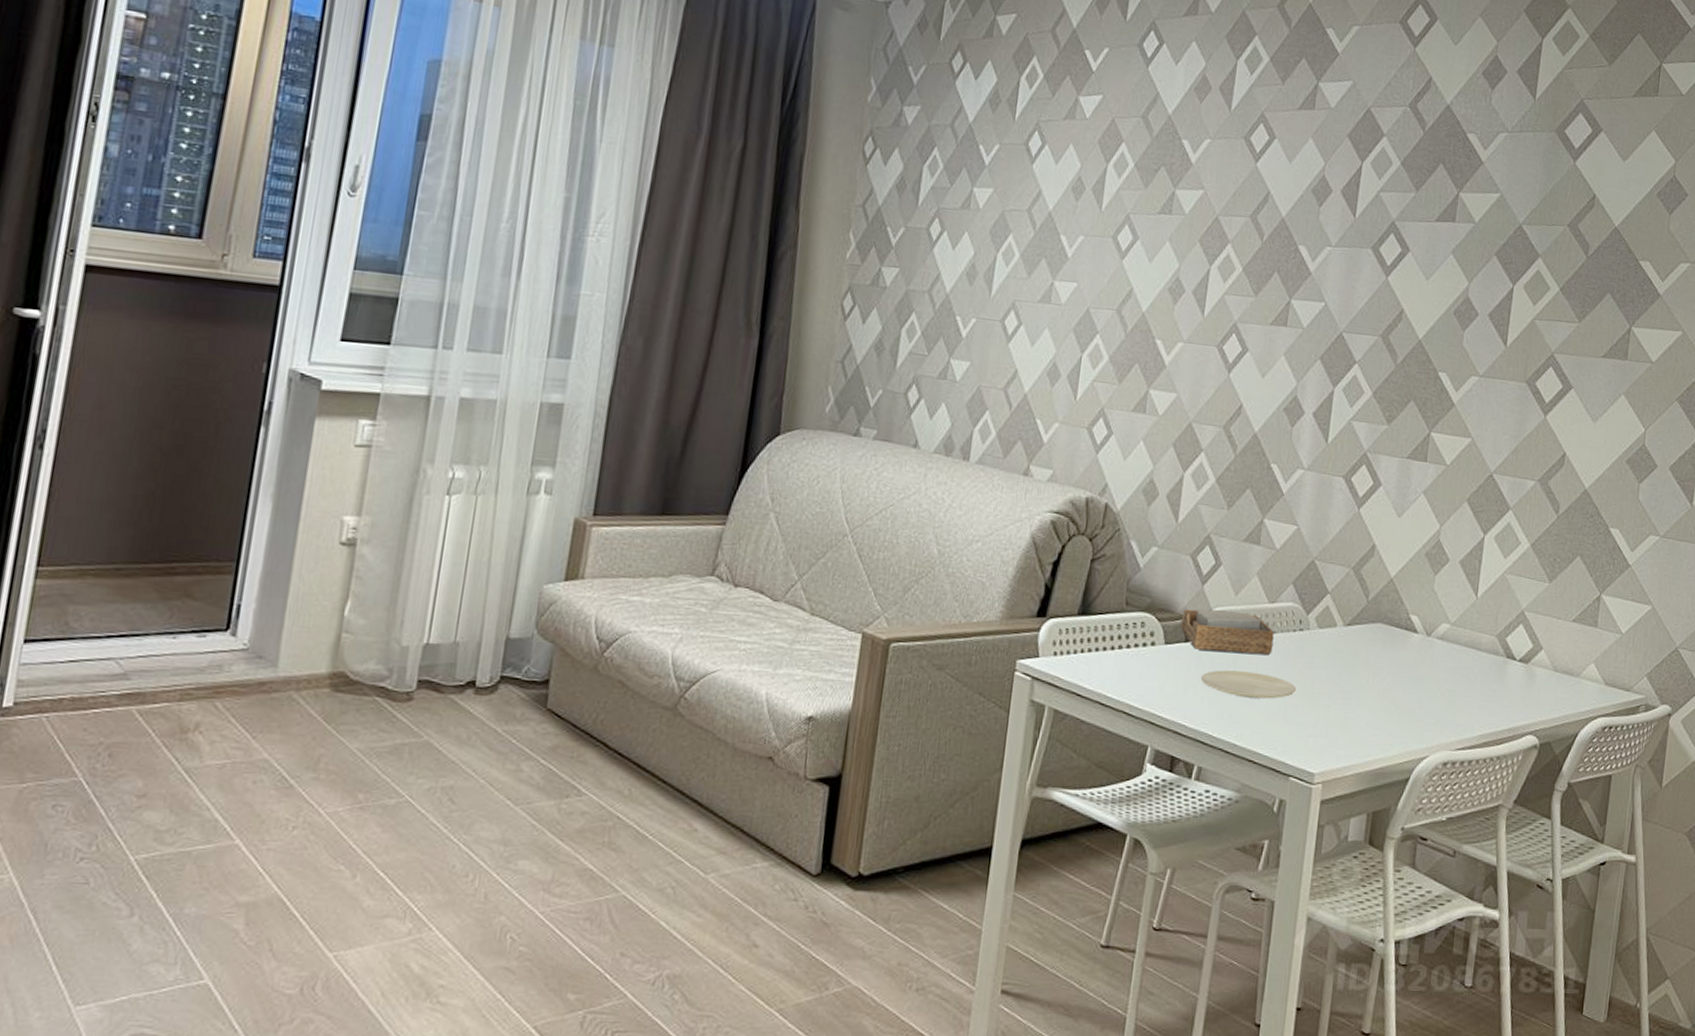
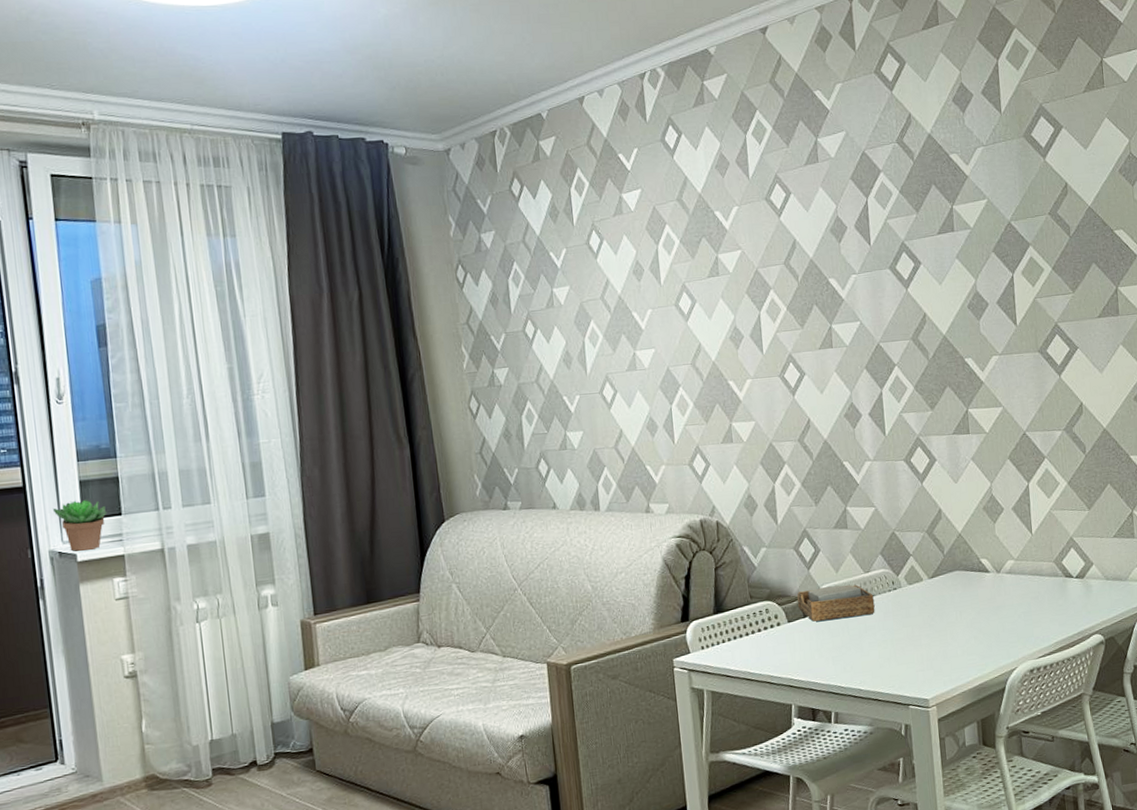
succulent plant: none [307,314,373,380] -> present [52,499,107,551]
plate: present [1200,670,1296,699] -> none [822,629,900,652]

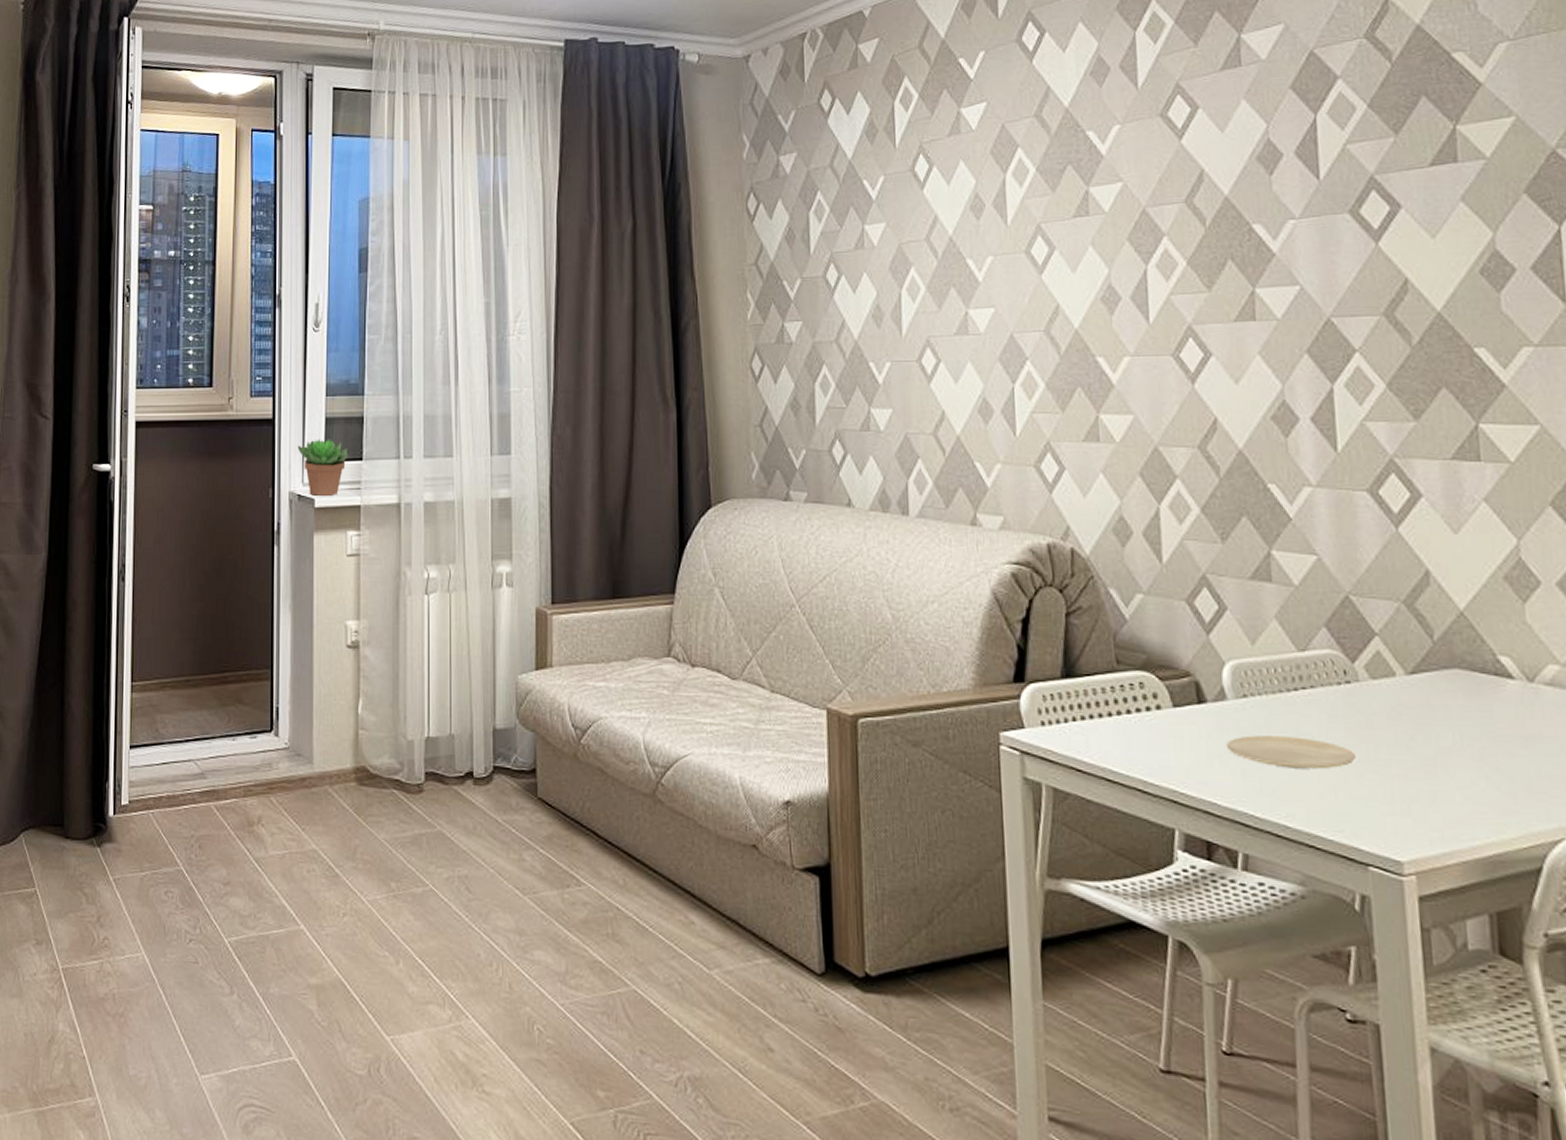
napkin holder: present [796,584,875,622] -> none [1188,663,1314,716]
plate: none [822,629,900,652] -> present [1225,735,1355,769]

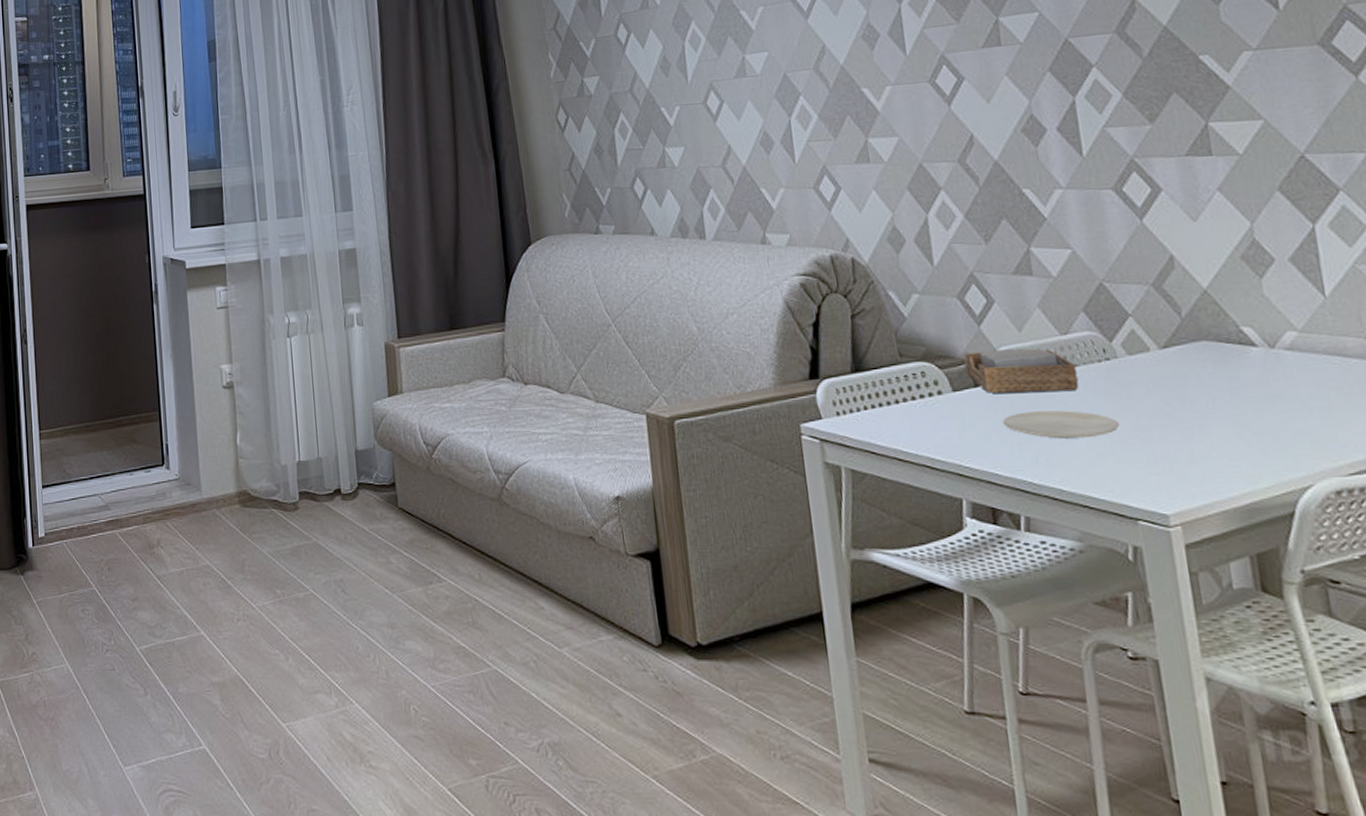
succulent plant: present [297,439,349,496] -> none [167,208,212,258]
napkin holder: none [1188,663,1314,716] -> present [963,348,1079,393]

